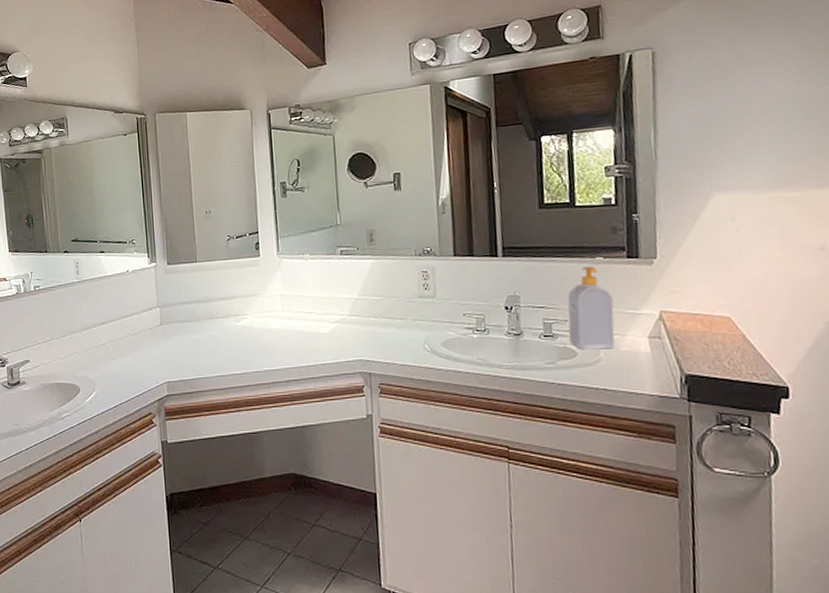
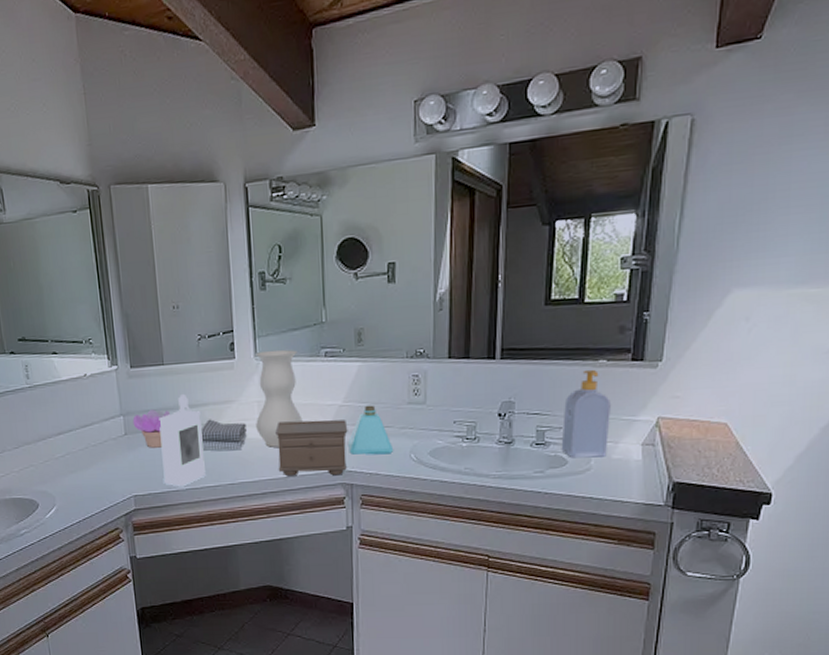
succulent plant: none [168,302,201,337] -> present [132,409,170,448]
tissue box: none [191,288,233,373] -> present [159,394,206,486]
towel: none [229,311,271,341] -> present [200,419,247,451]
vase: none [278,248,322,338] -> present [256,349,303,448]
jewelry box: none [297,312,365,365] -> present [275,420,348,477]
perfume bottle: none [365,298,407,345] -> present [348,405,393,455]

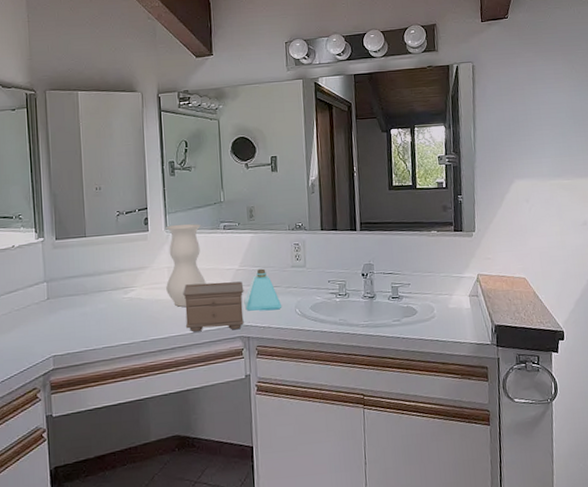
succulent plant: present [132,409,170,448] -> none [55,276,90,311]
tissue box: present [159,394,206,486] -> none [79,262,121,345]
towel: present [200,419,247,451] -> none [117,283,158,312]
soap bottle: present [561,369,611,458] -> none [410,238,445,309]

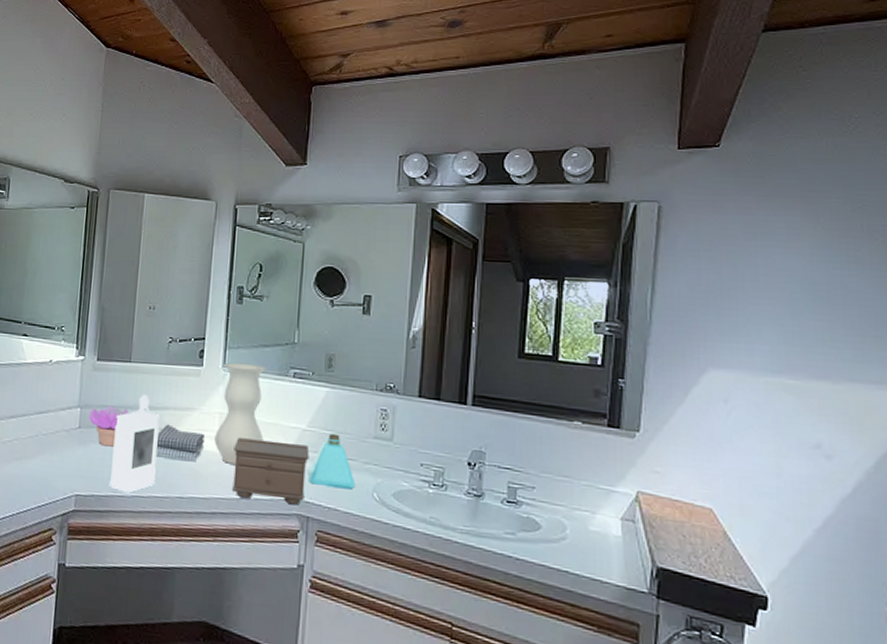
succulent plant: none [55,276,90,311] -> present [89,405,128,447]
tissue box: none [79,262,121,345] -> present [110,395,160,492]
towel: none [117,283,158,312] -> present [155,424,205,462]

